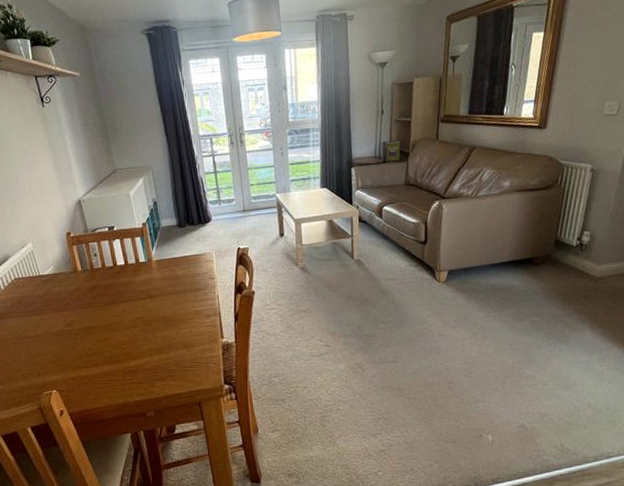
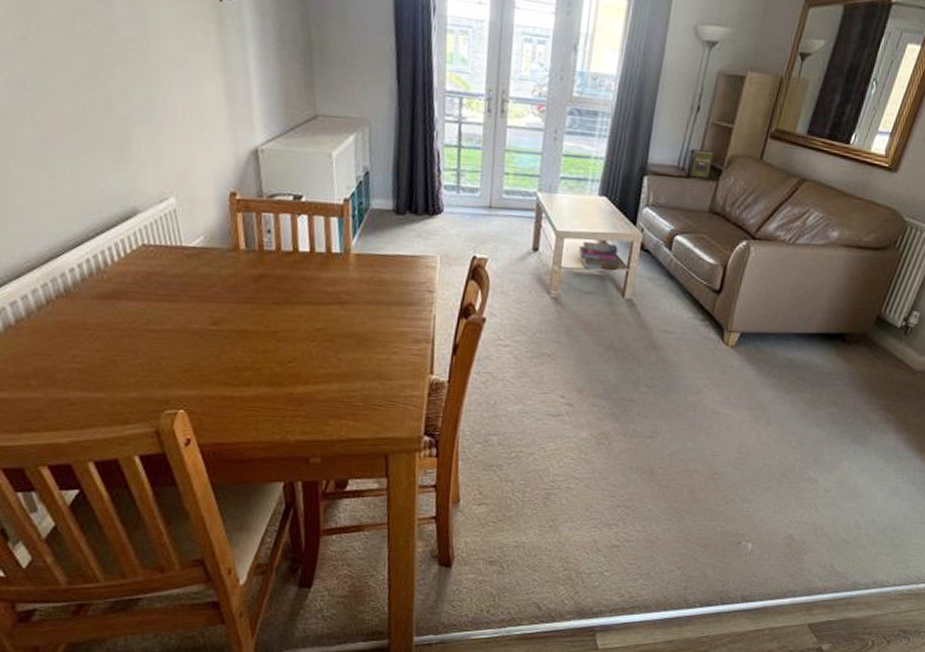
books: none [313,222,344,243] -> present [578,241,618,270]

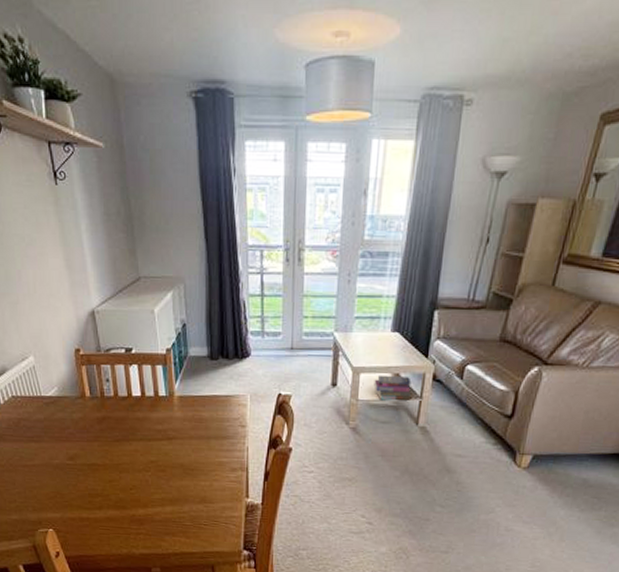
books: present [685,149,714,179] -> none [475,281,504,309]

